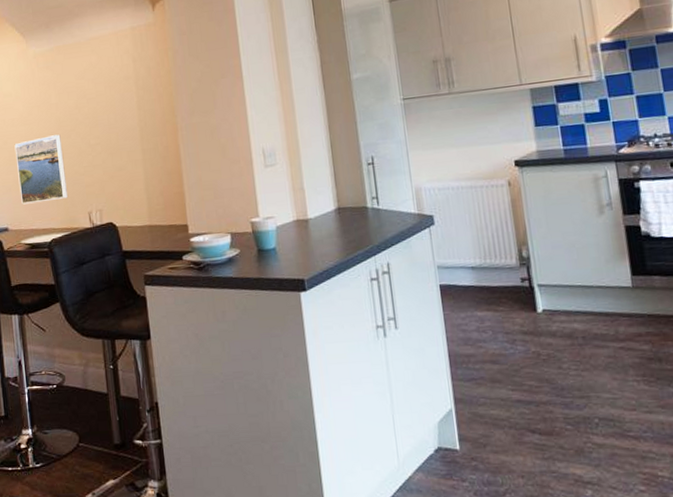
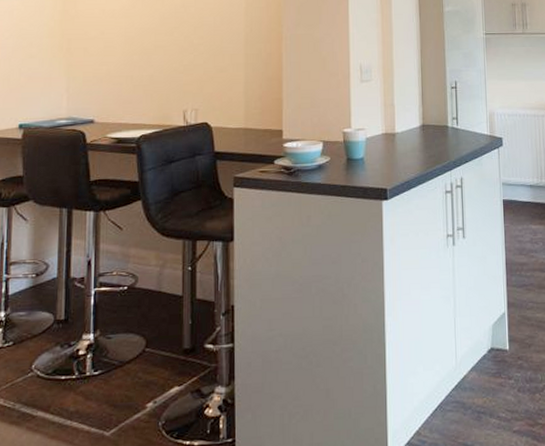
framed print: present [14,134,69,205] -> none [111,30,164,97]

